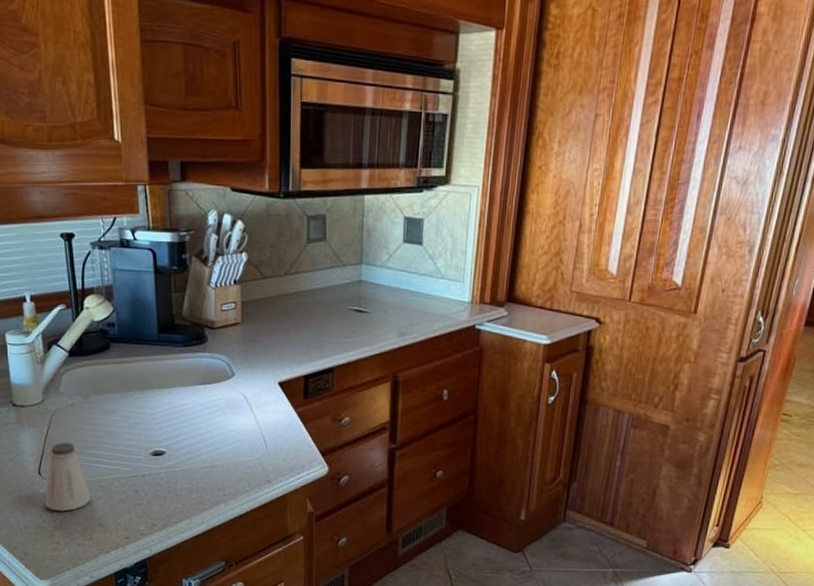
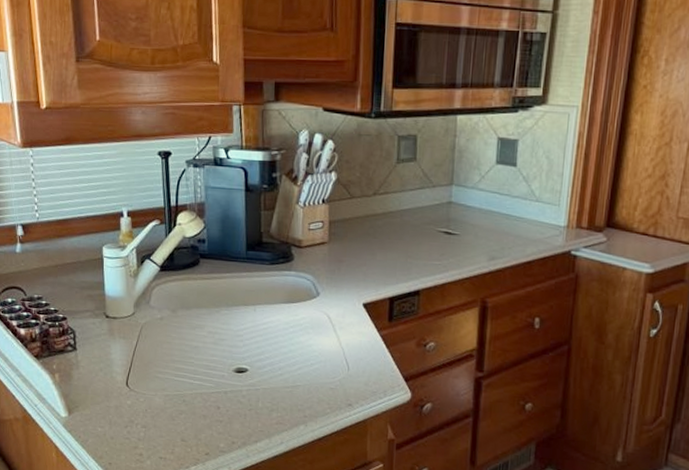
saltshaker: present [45,442,91,512] -> none [131,355,175,424]

